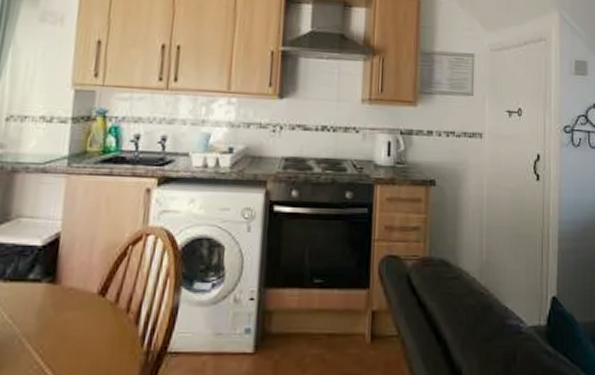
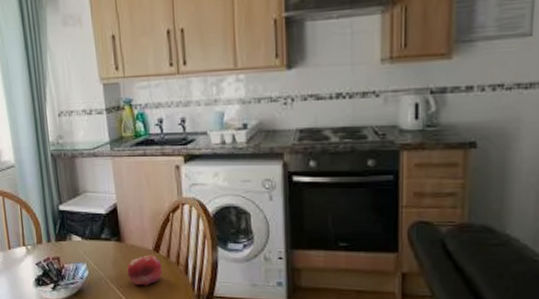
fruit: none [55,300,106,344] -> present [127,255,162,286]

